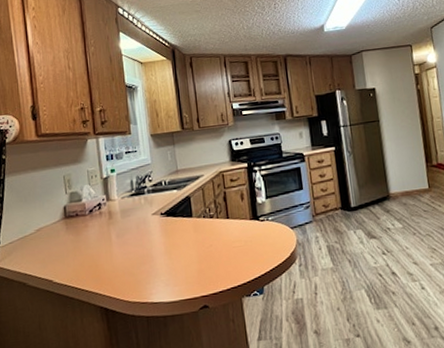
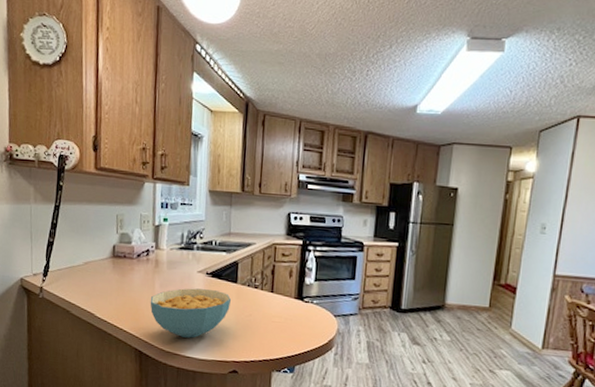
cereal bowl: none [108,228,190,284] -> present [150,288,231,338]

